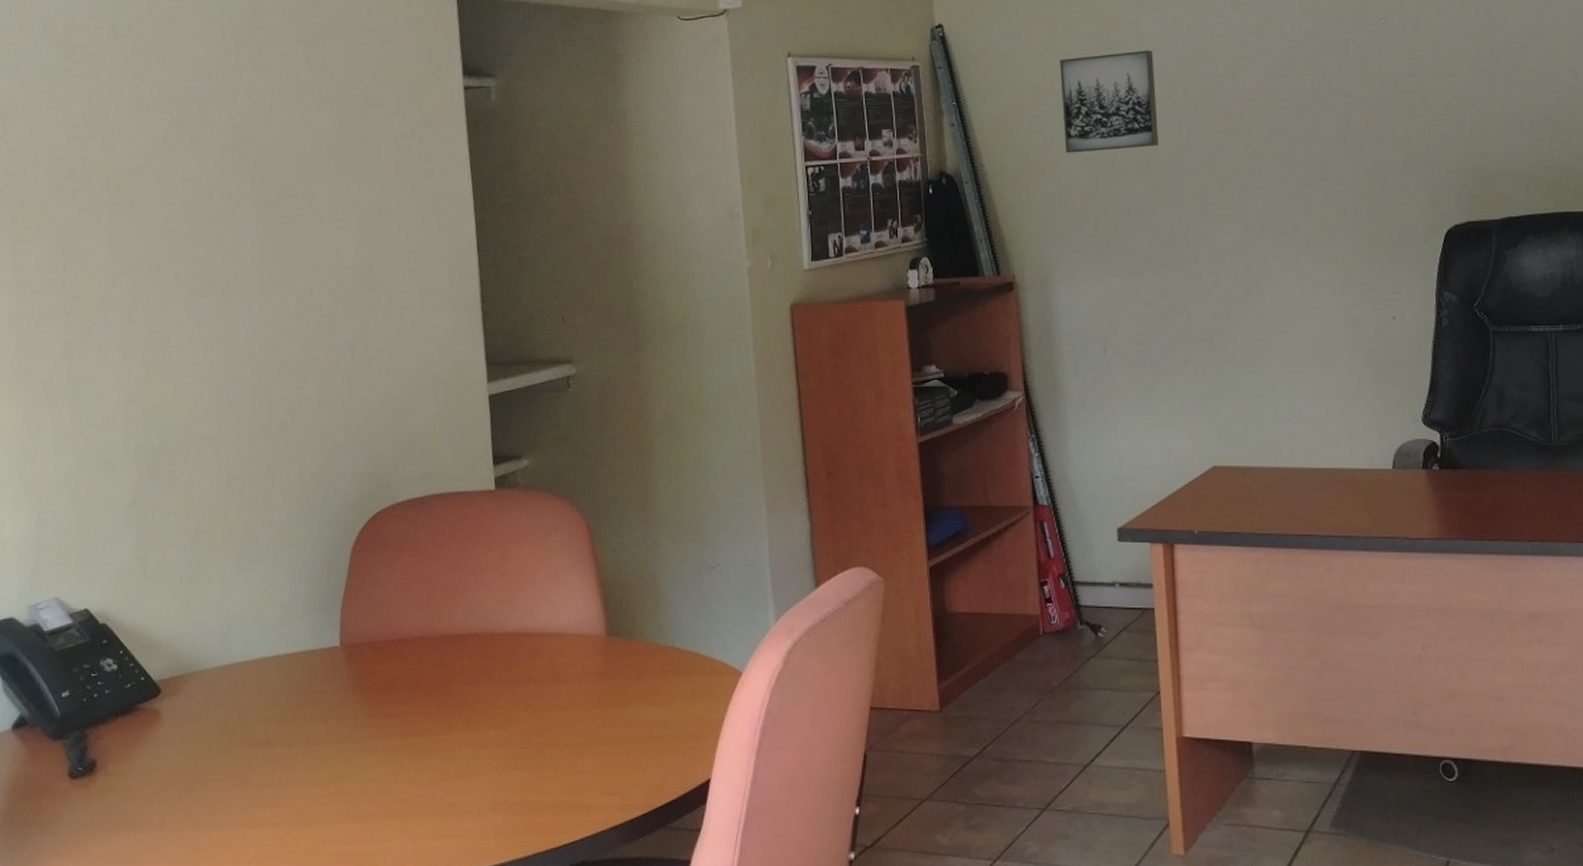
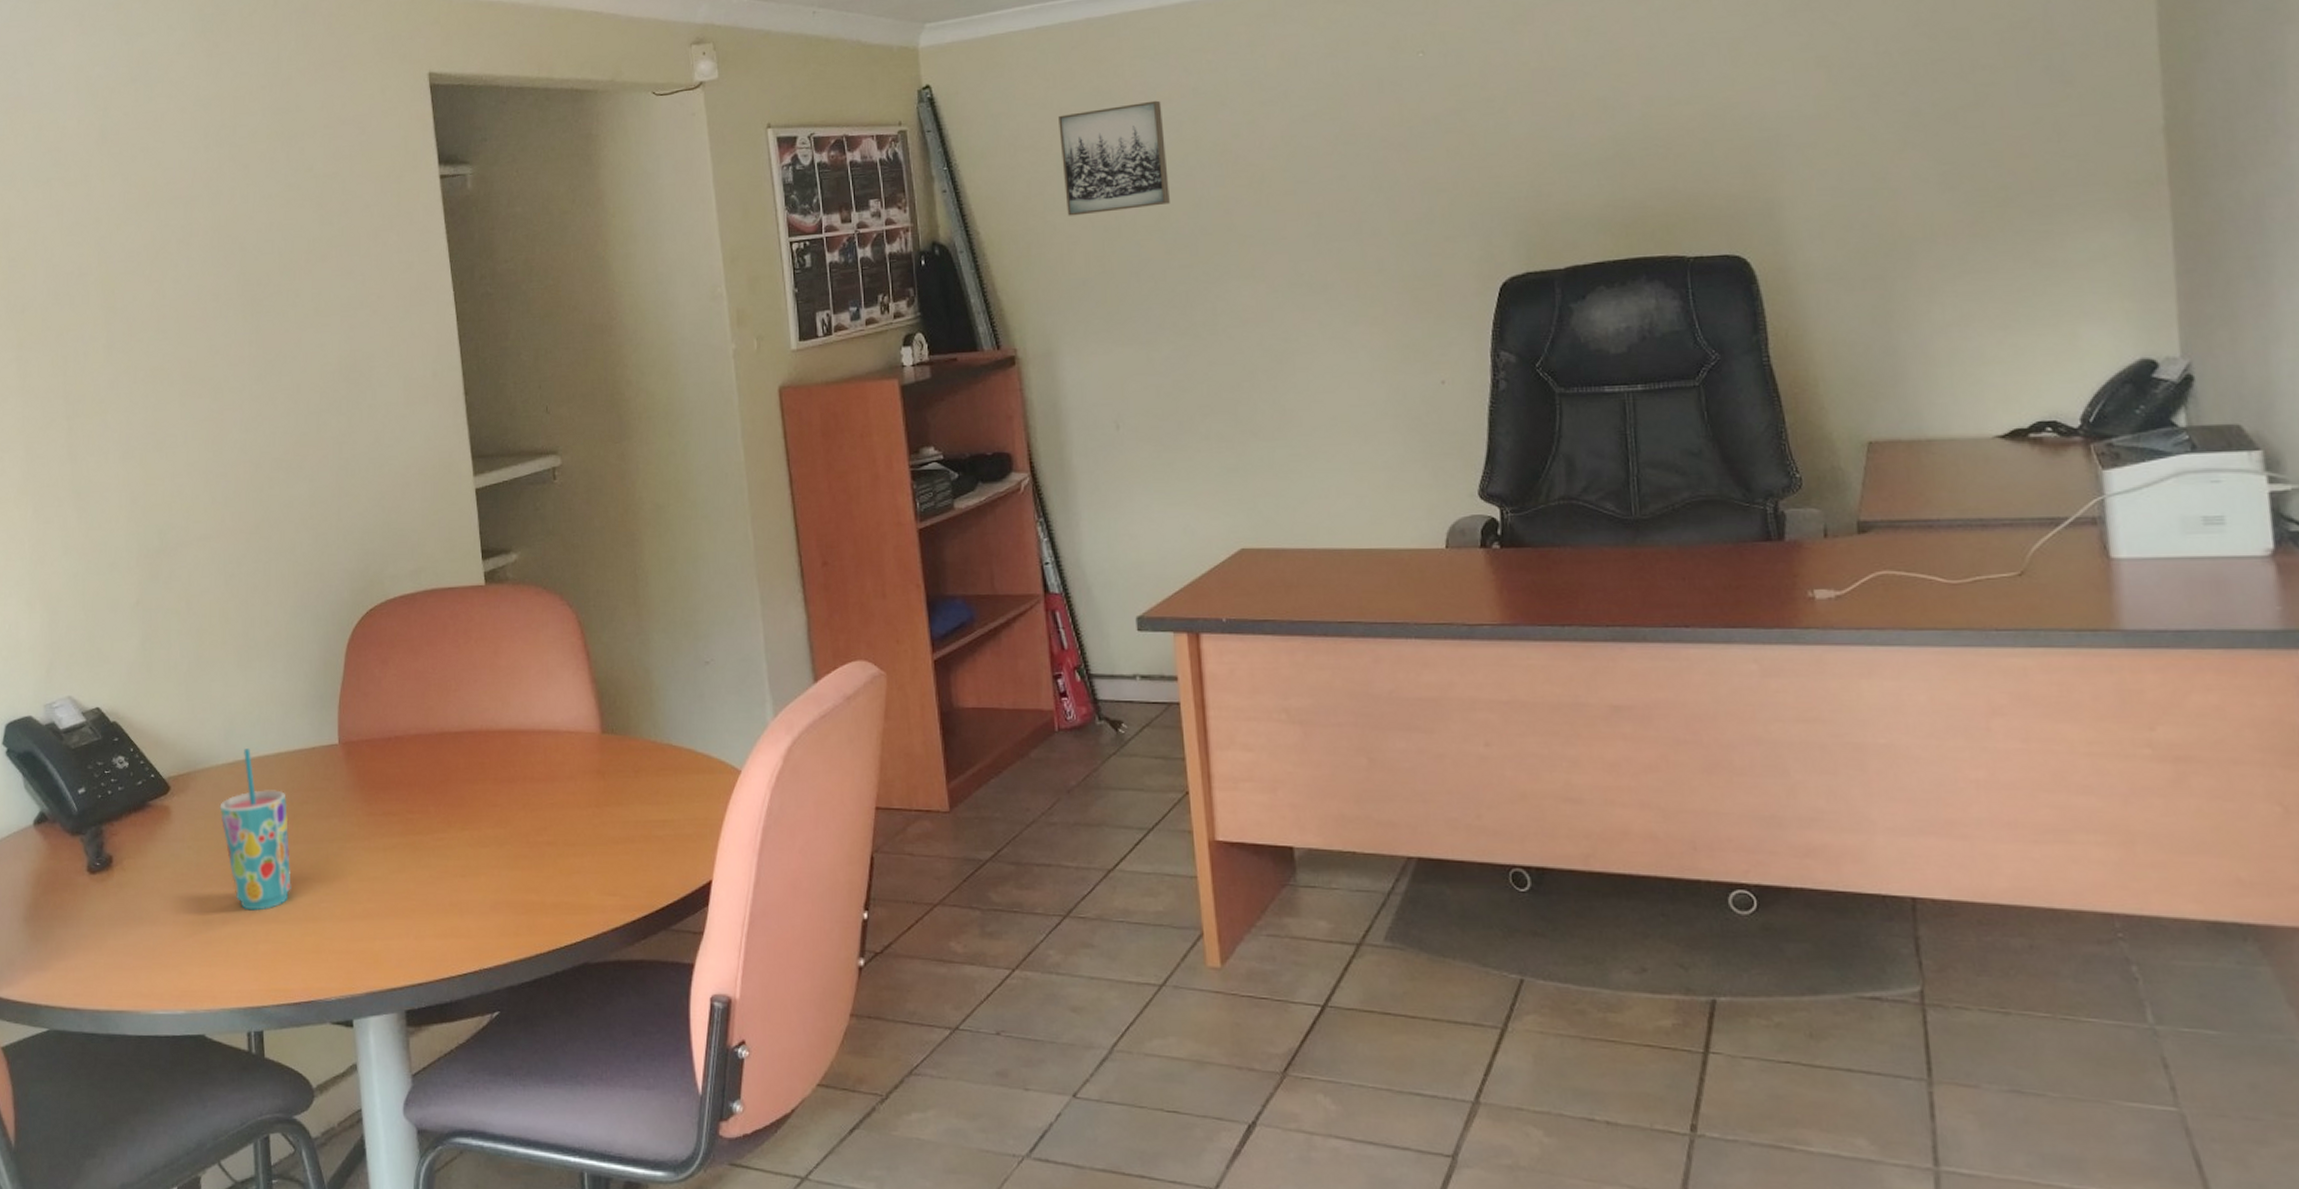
cup: none [212,651,286,814] -> present [219,748,291,911]

